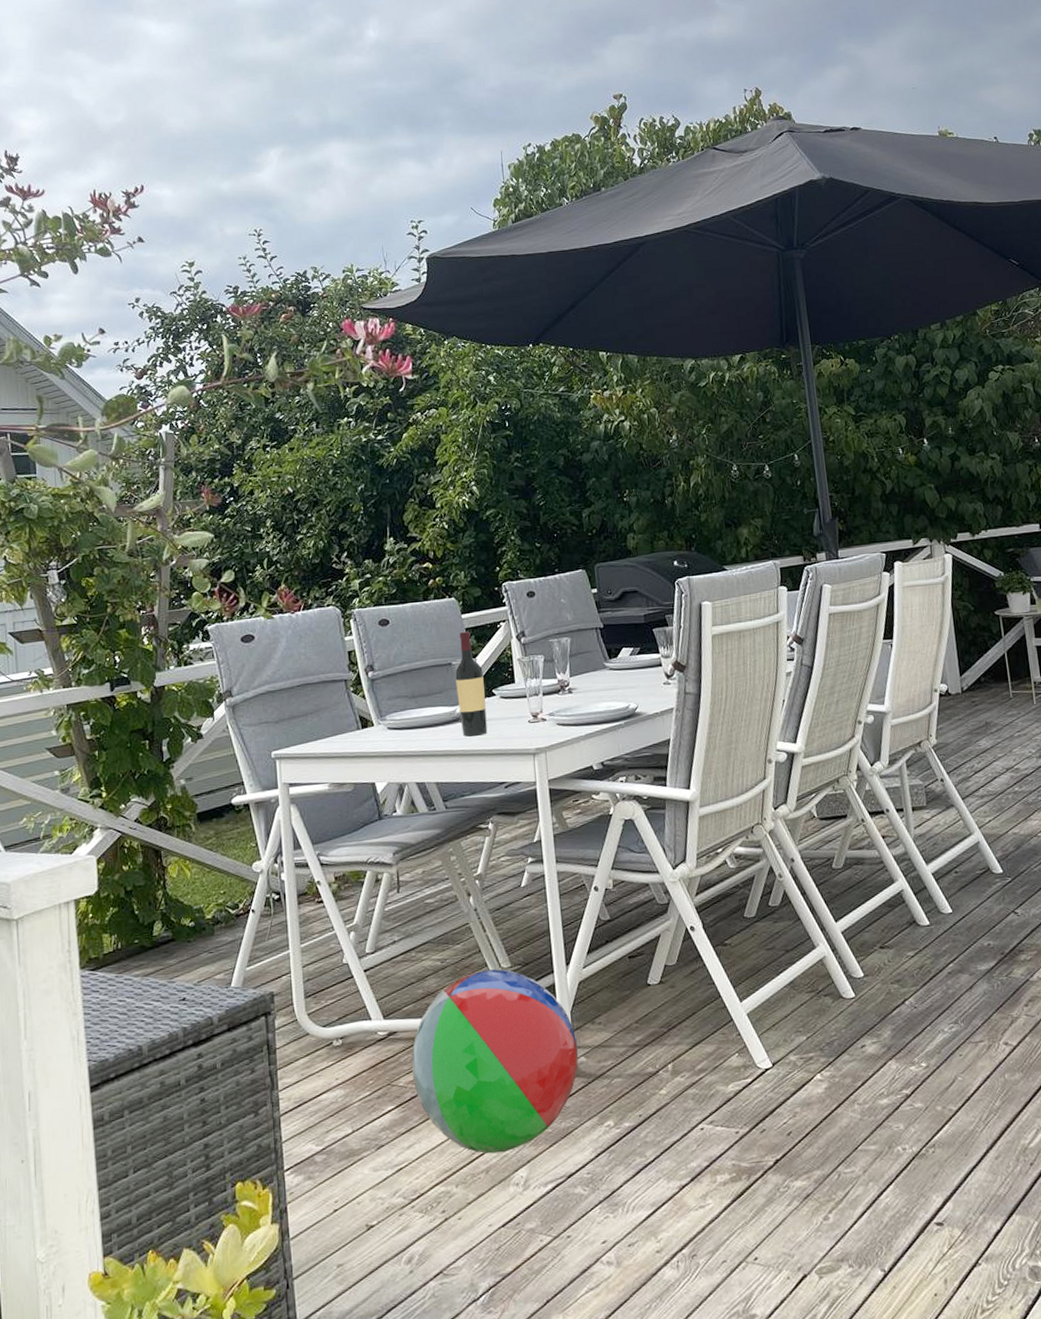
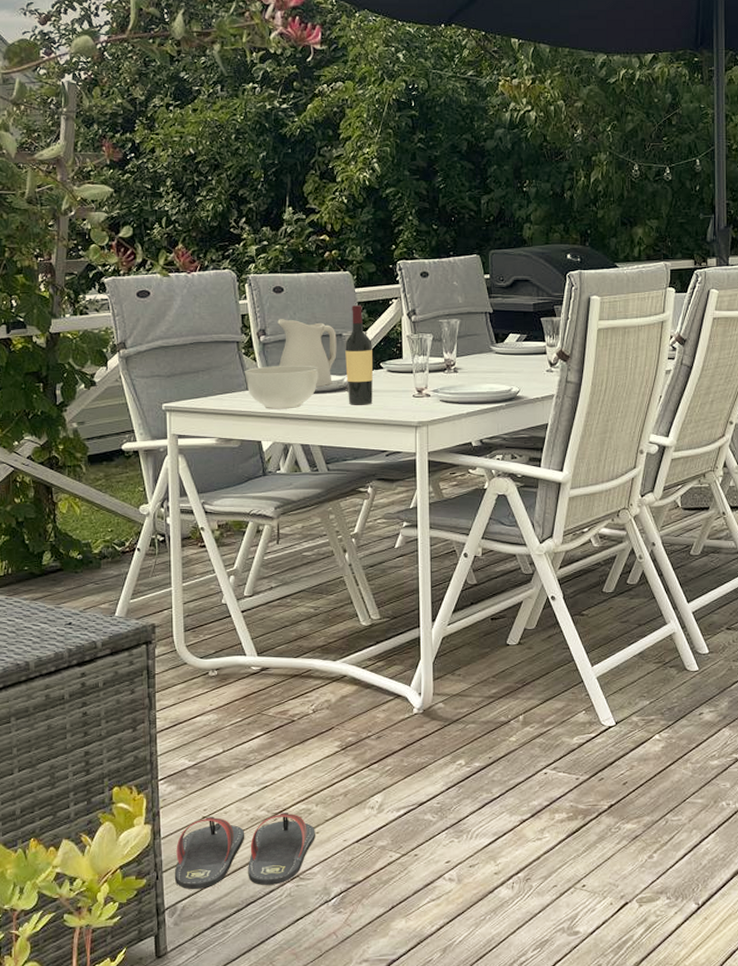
flip-flop: none [306,1197,458,1298] -> present [174,812,315,890]
bowl: none [354,698,430,749] -> present [245,365,318,409]
pitcher: none [385,652,448,722] -> present [277,319,337,388]
beach ball: present [411,969,579,1154] -> none [281,619,437,780]

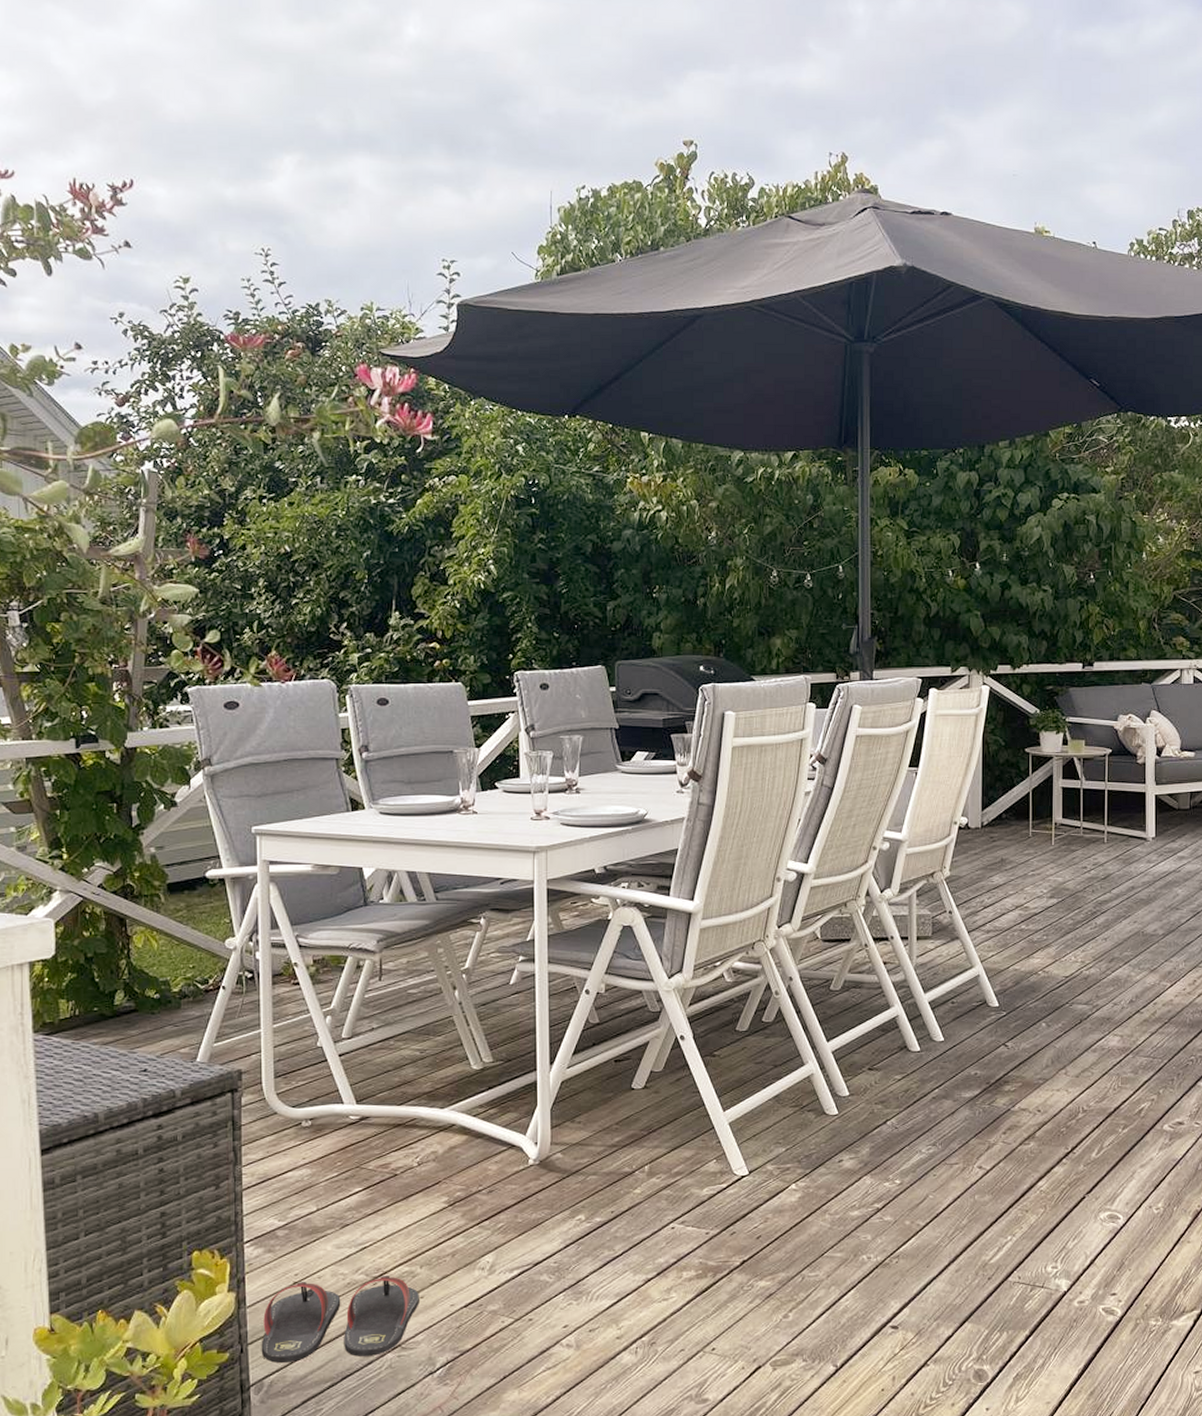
bowl: present [245,365,318,409] -> none [345,784,427,833]
pitcher: present [277,319,337,388] -> none [382,734,447,810]
wine bottle: present [345,304,373,405] -> none [456,718,487,829]

